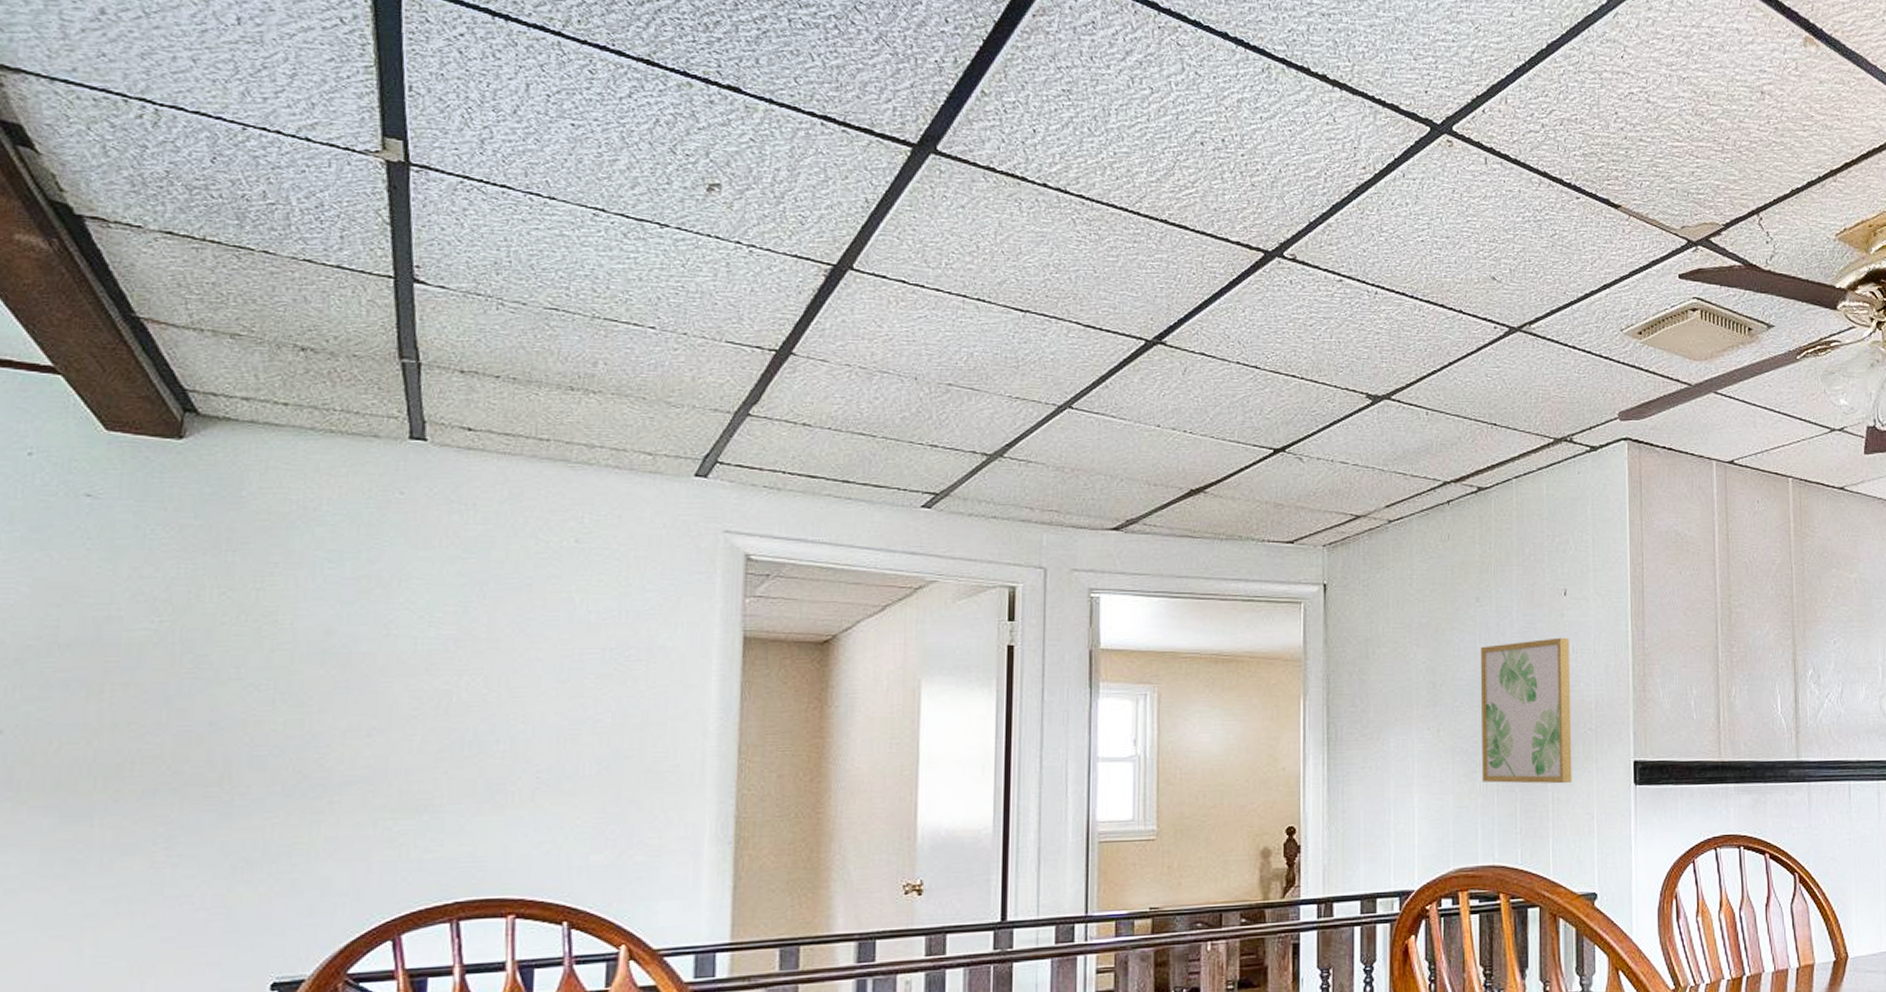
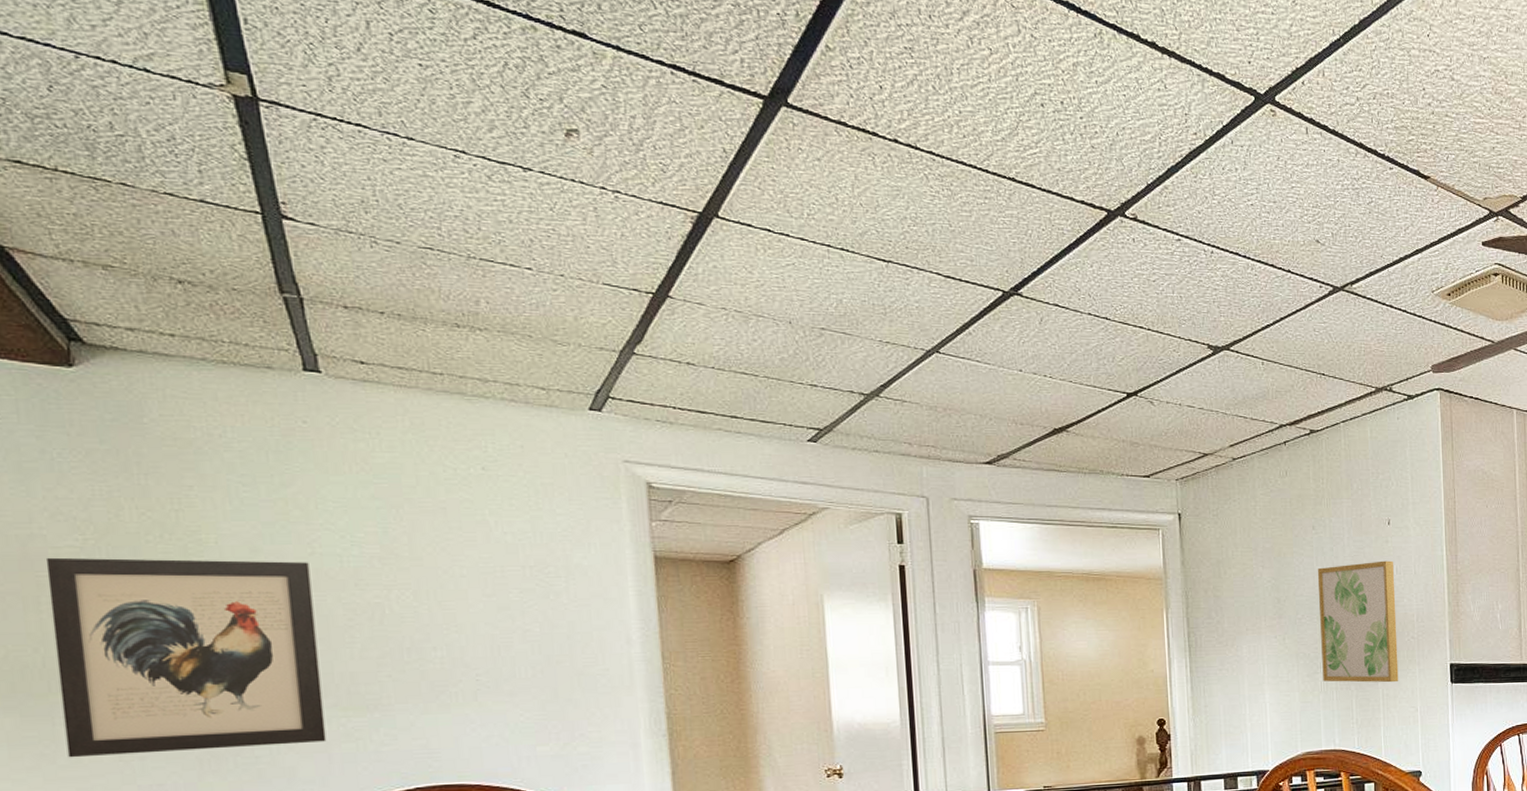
wall art: none [99,641,382,864] -> present [45,557,327,758]

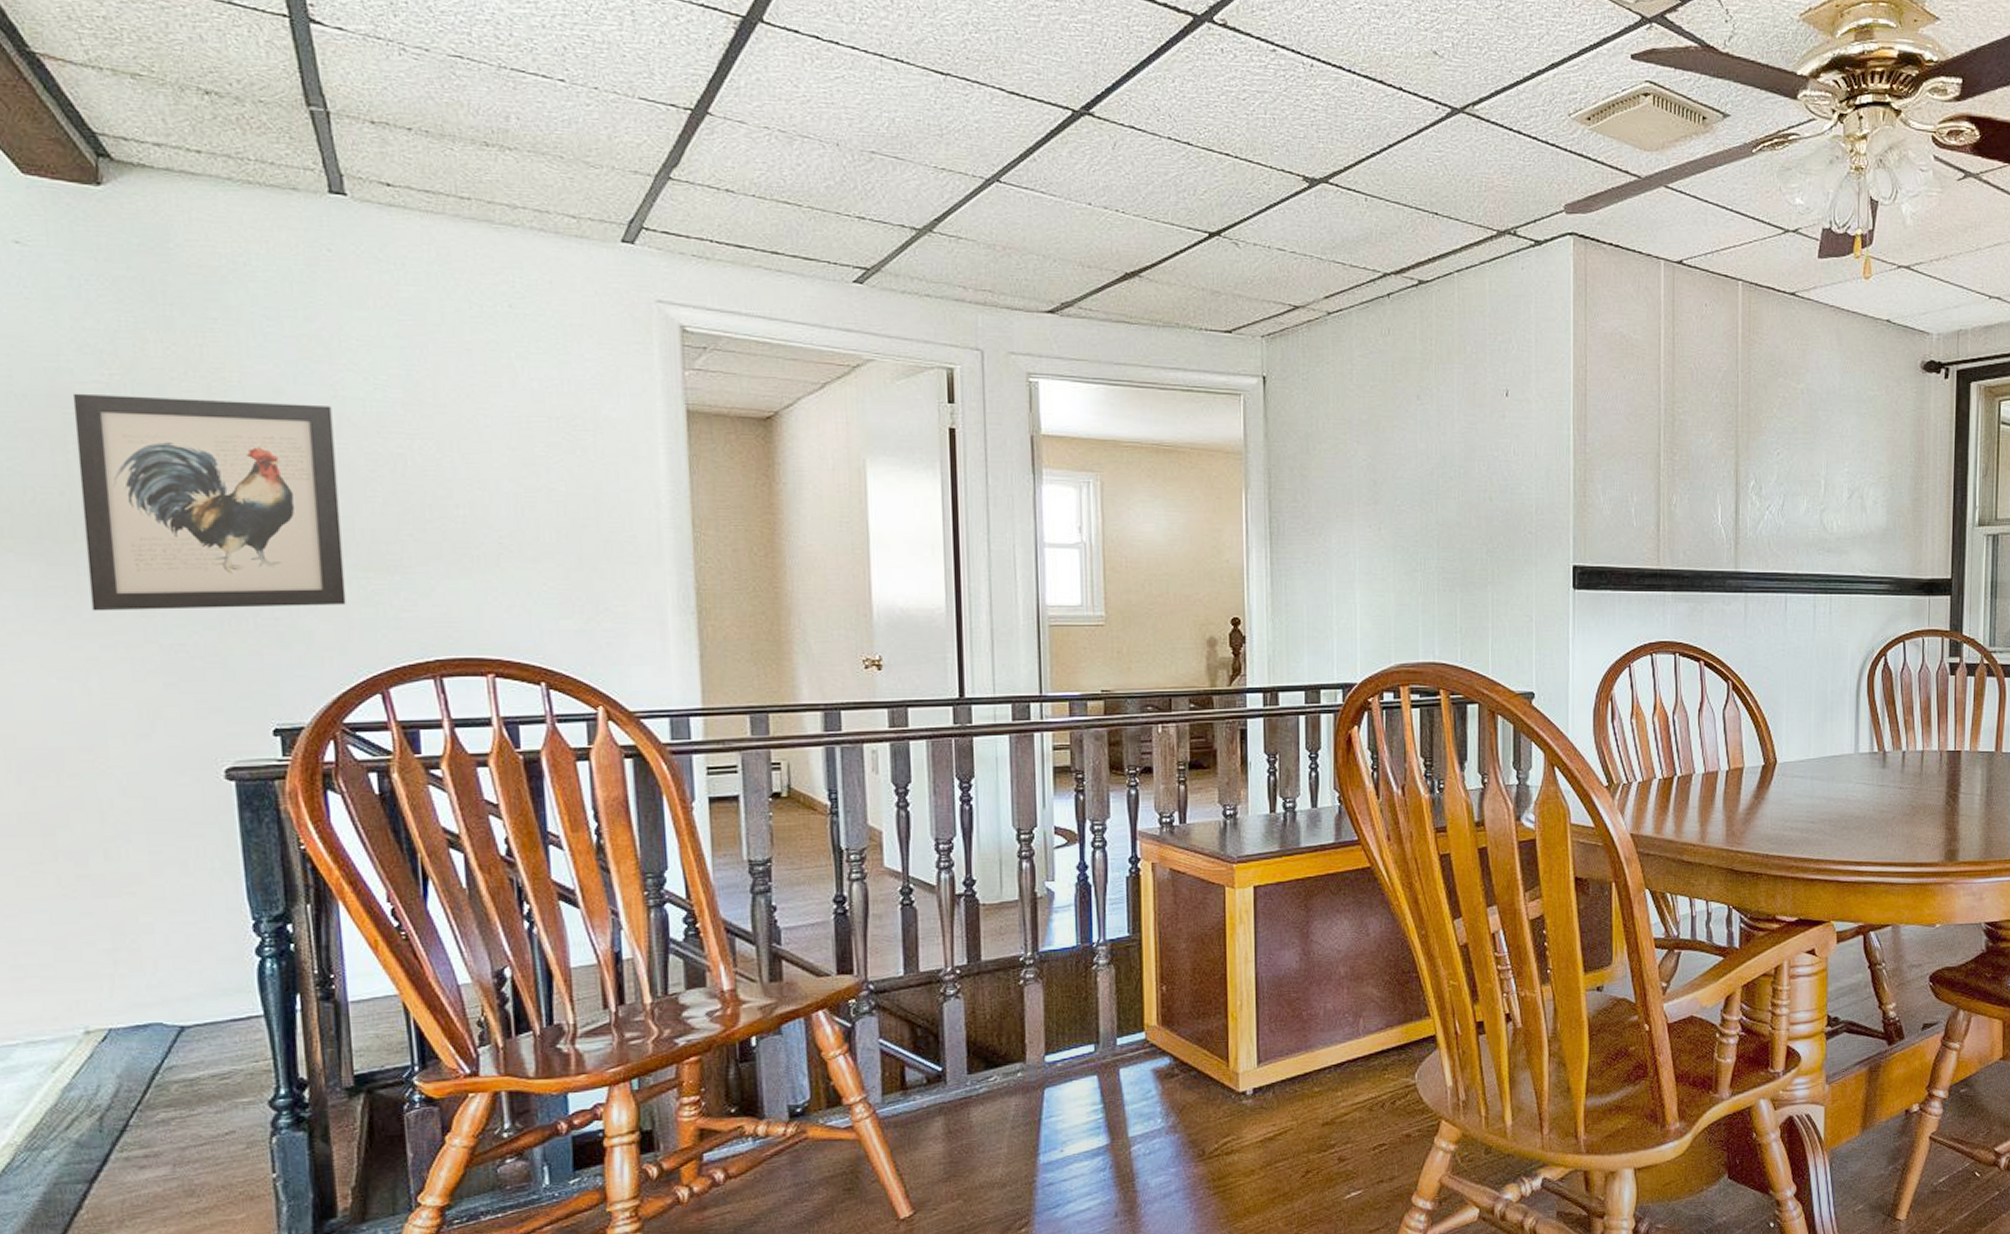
wall art: present [1318,560,1399,683] -> none [1422,439,1512,586]

